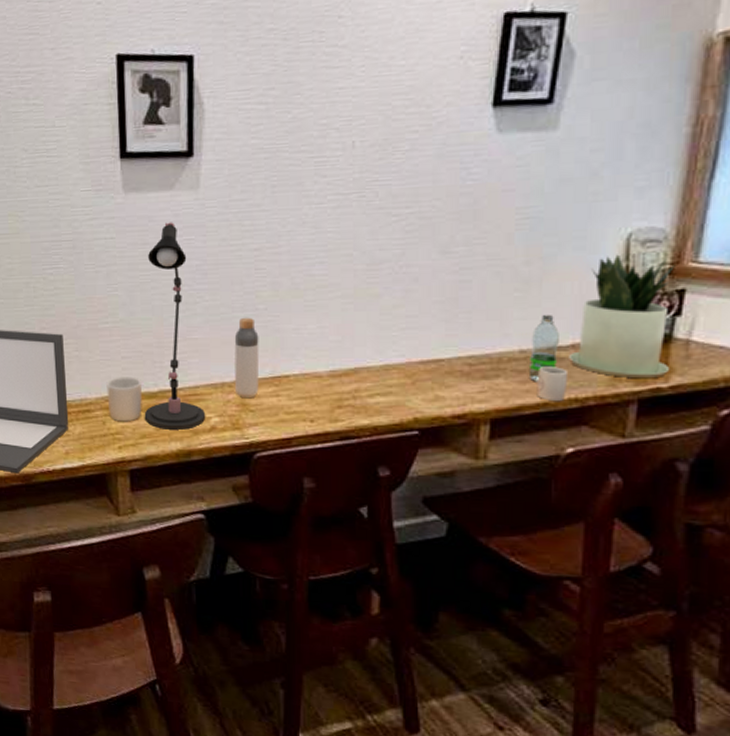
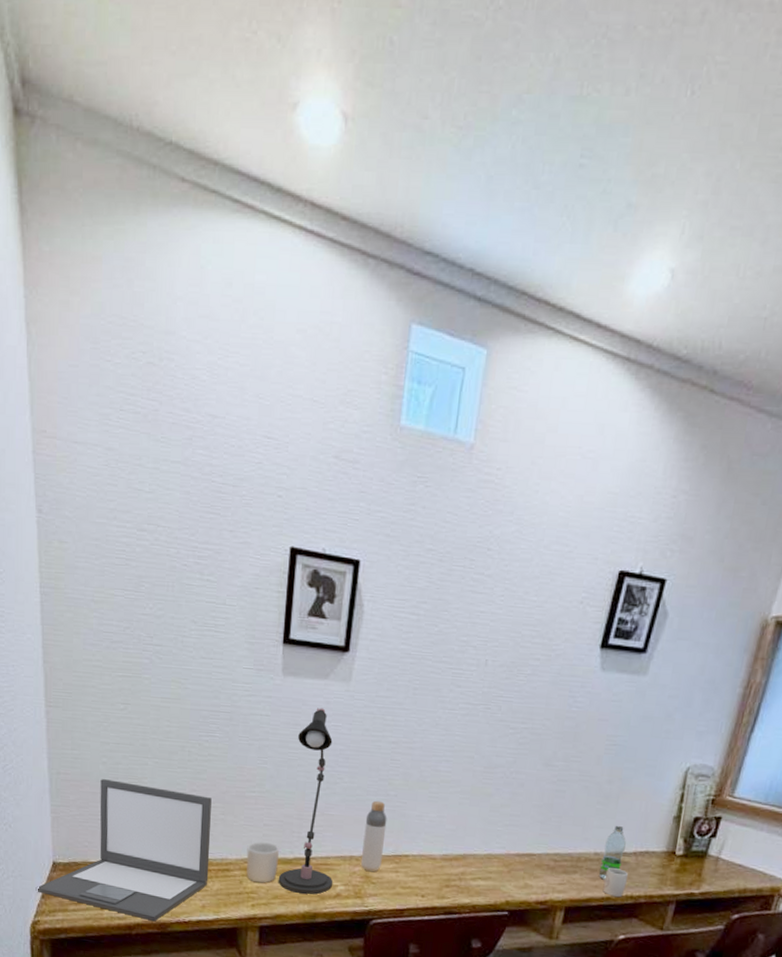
planter: present [569,254,675,377] -> none [631,783,717,885]

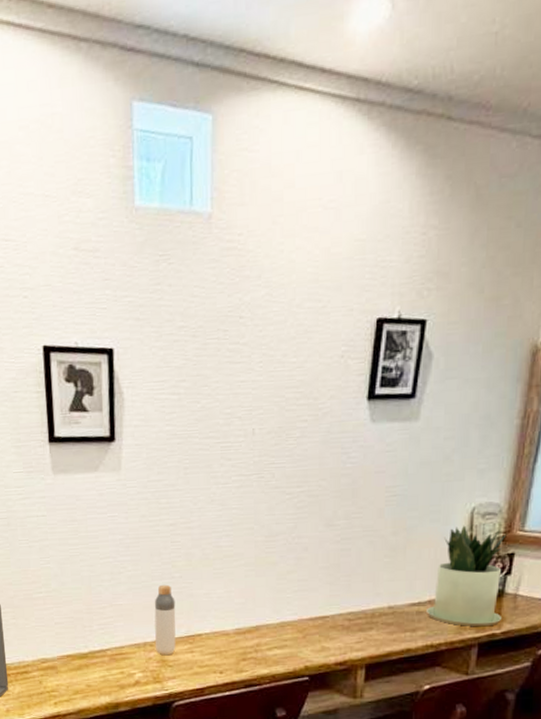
mug: present [246,841,280,883] -> none [42,640,75,681]
desk lamp: present [278,708,333,894] -> none [76,501,130,685]
bottle: present [598,826,626,880] -> none [395,577,419,633]
mug: present [602,868,629,898] -> none [401,619,426,648]
planter: none [631,783,717,885] -> present [427,525,507,626]

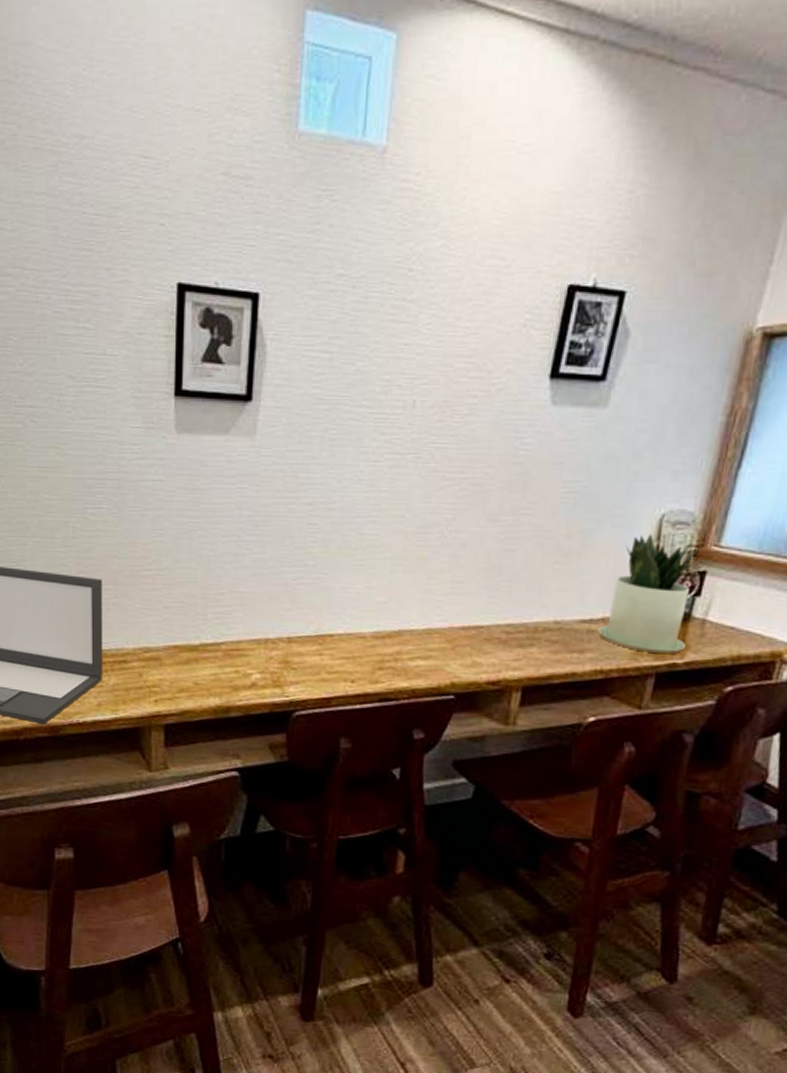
bottle: present [154,584,176,656] -> none [277,572,306,656]

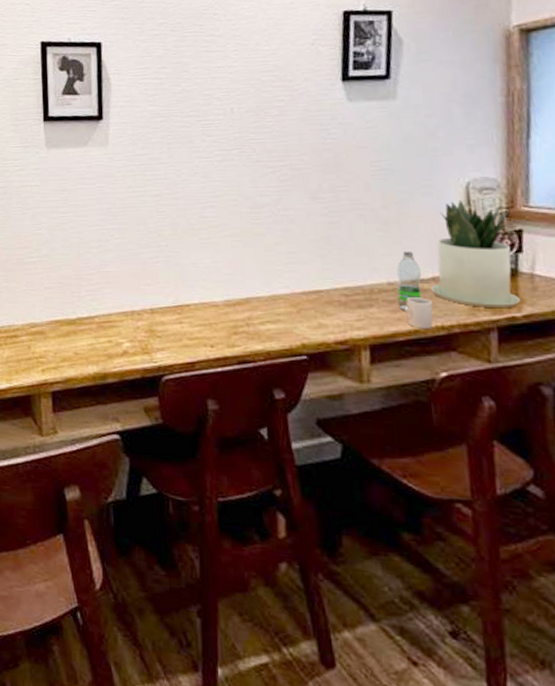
bottle: none [560,588,592,653] -> present [397,252,422,311]
mug: none [566,638,597,673] -> present [405,297,434,330]

